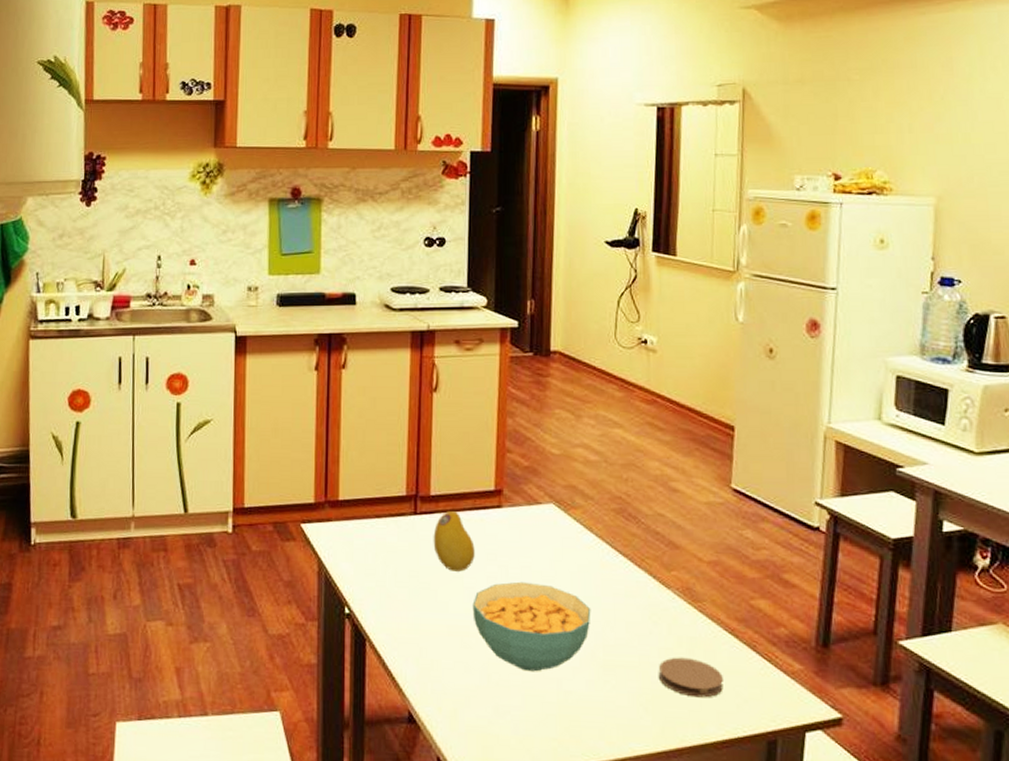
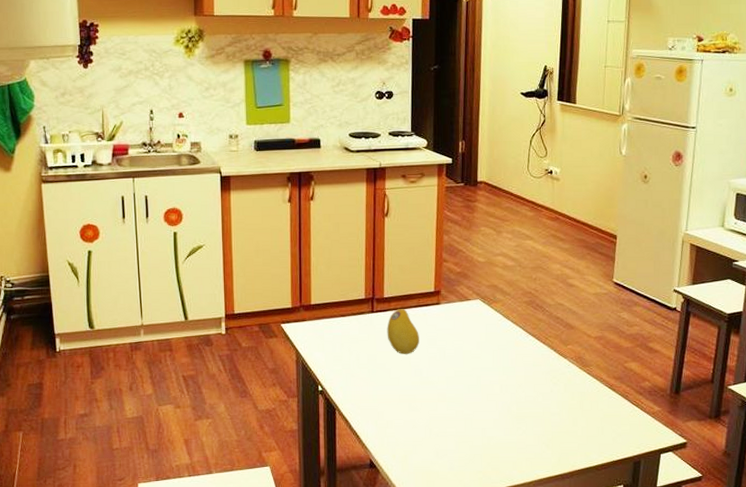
cereal bowl: present [472,581,591,672] -> none [418,359,508,425]
coaster: present [658,657,723,698] -> none [556,407,604,435]

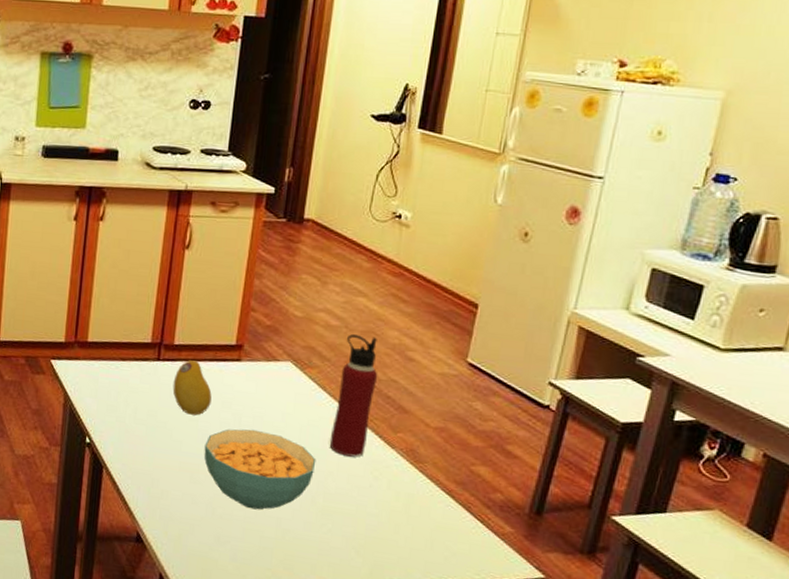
cereal bowl: none [418,359,508,425] -> present [204,429,317,510]
water bottle: none [516,271,548,370] -> present [329,334,378,457]

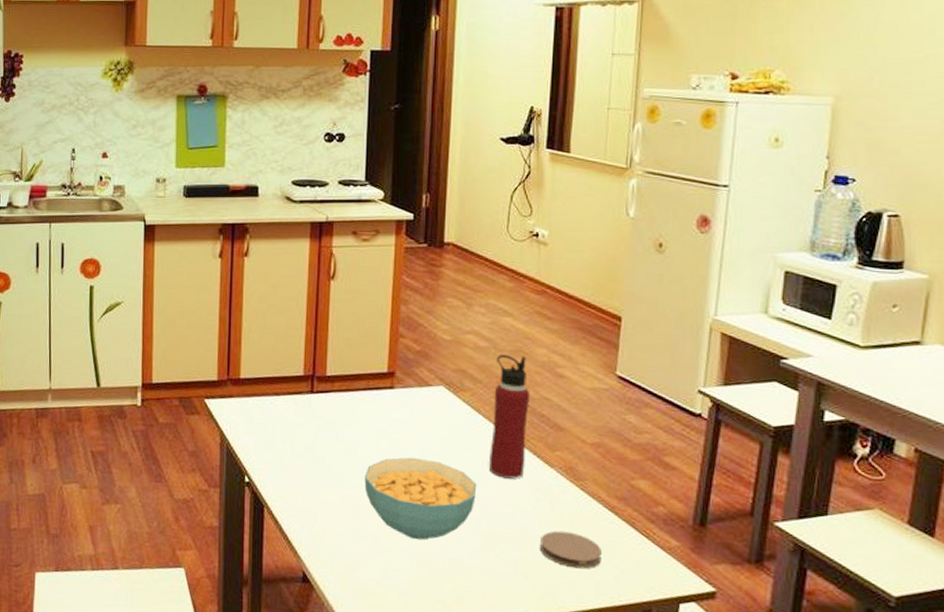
fruit: present [172,360,212,415] -> none [328,391,368,447]
coaster: none [373,509,435,548] -> present [539,530,602,569]

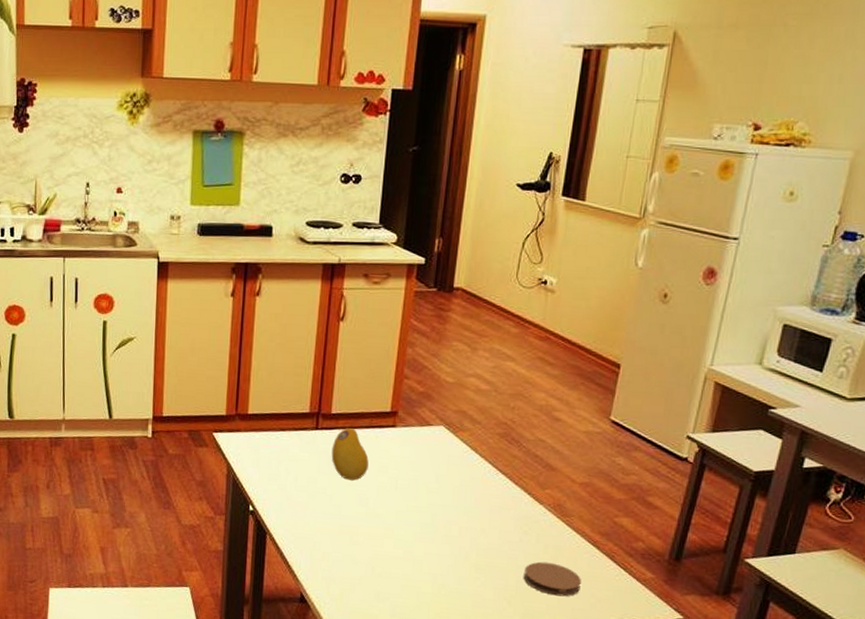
fruit: none [328,391,368,447] -> present [331,428,369,481]
cereal bowl: present [364,457,477,540] -> none [362,491,469,568]
water bottle: present [488,355,531,479] -> none [481,397,527,514]

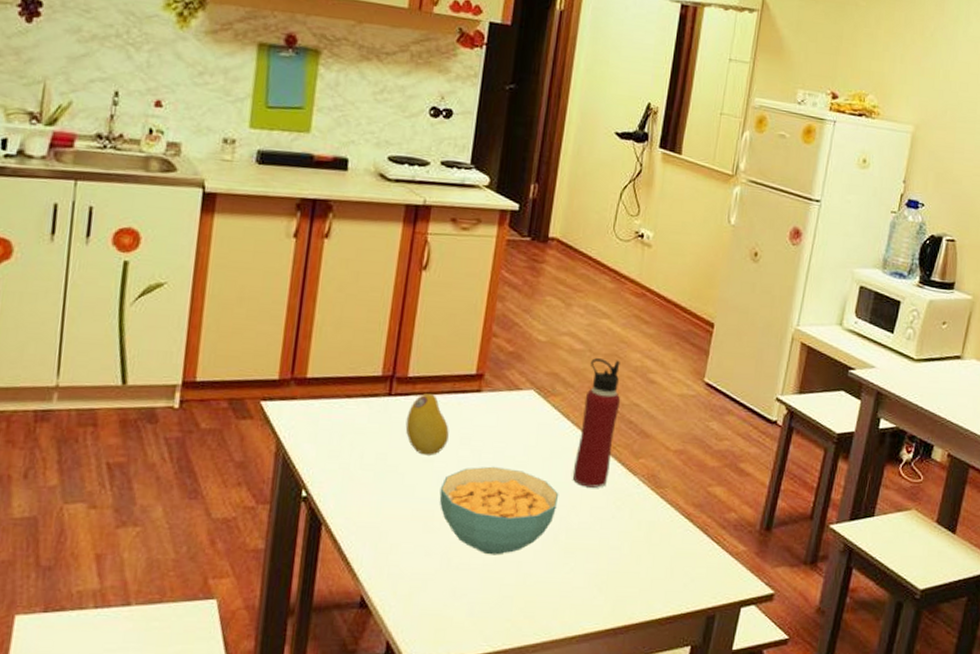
cereal bowl: none [362,491,469,568] -> present [439,466,559,555]
water bottle: none [481,397,527,514] -> present [572,358,621,488]
coaster: present [523,561,581,597] -> none [615,540,675,578]

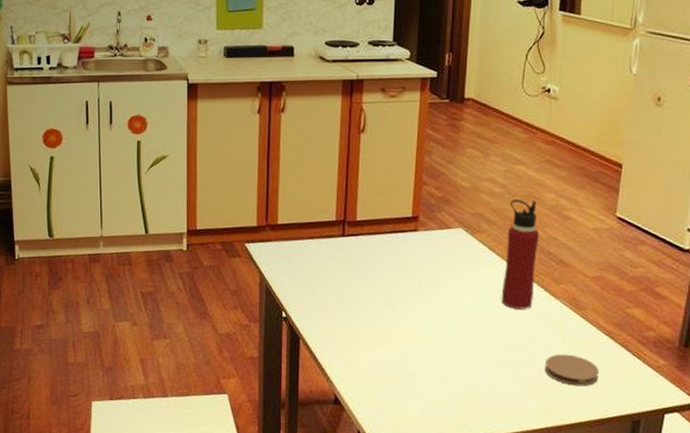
fruit: present [405,394,449,455] -> none [358,234,393,284]
cereal bowl: present [439,466,559,555] -> none [390,292,491,365]
coaster: none [615,540,675,578] -> present [544,354,599,387]

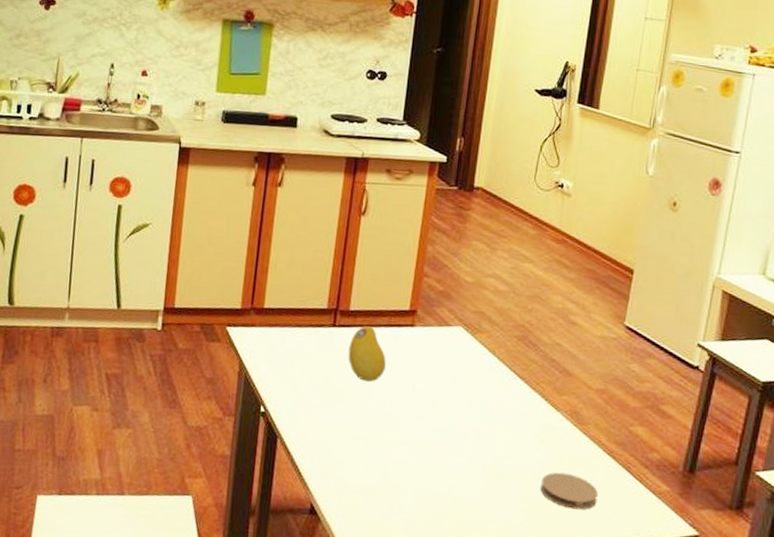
fruit: none [358,234,393,284] -> present [348,326,386,382]
water bottle: present [501,199,540,310] -> none [499,299,544,421]

